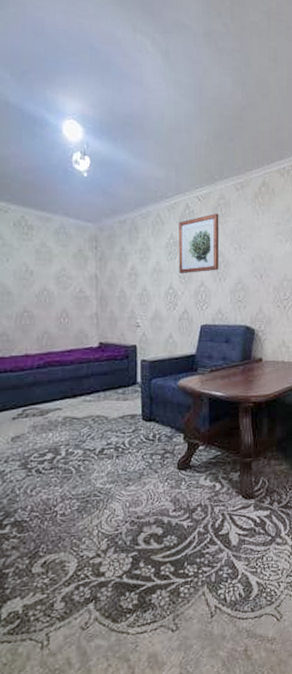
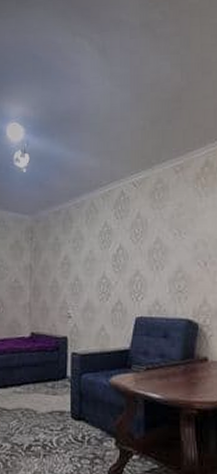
wall art: present [178,213,220,274] -> none [113,198,157,263]

